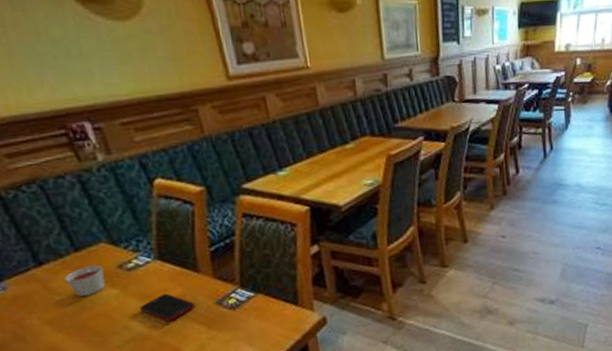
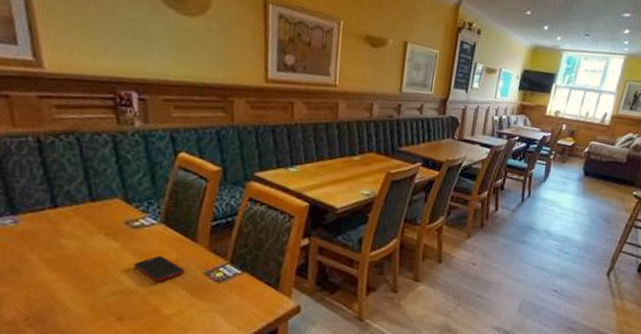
candle: present [64,264,106,297] -> none [73,216,112,244]

